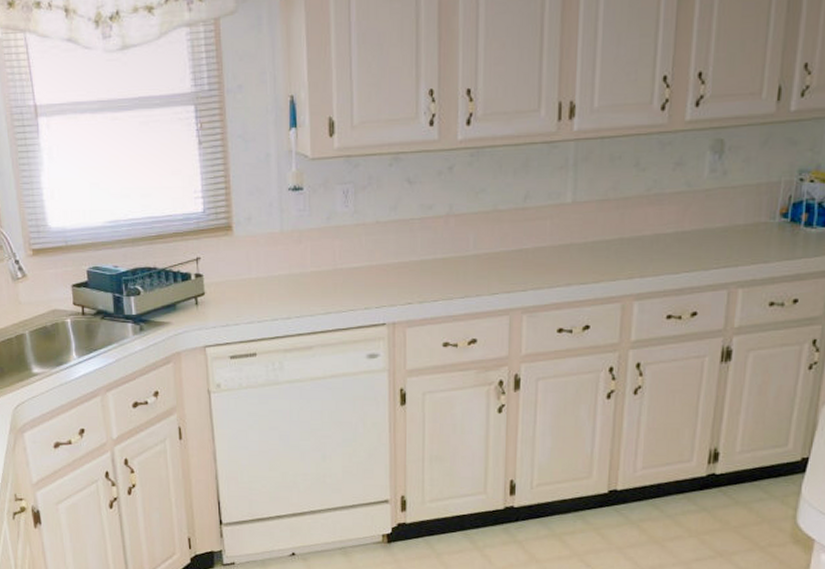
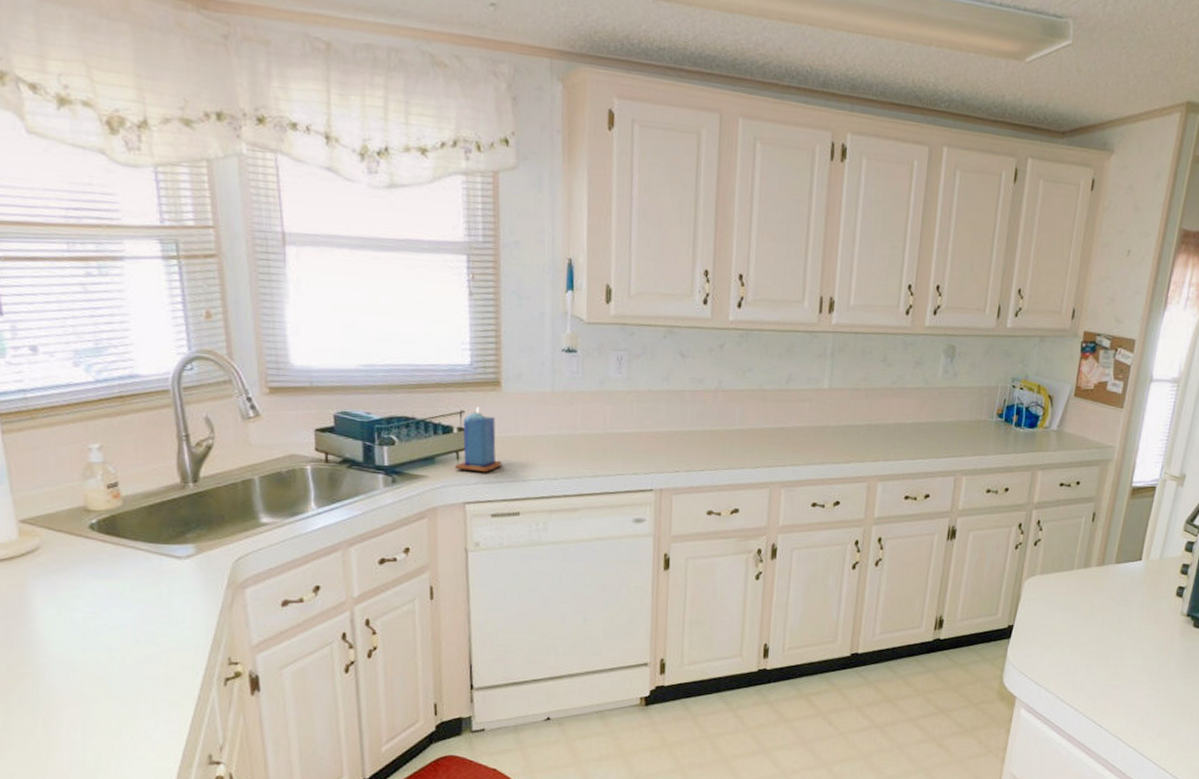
candle: none [195,252,238,316] -> present [455,406,502,473]

